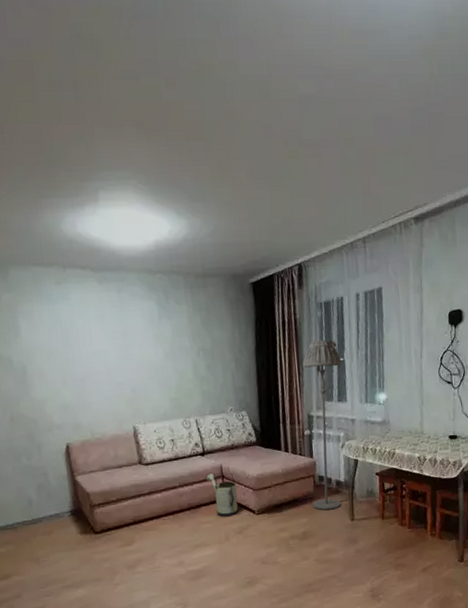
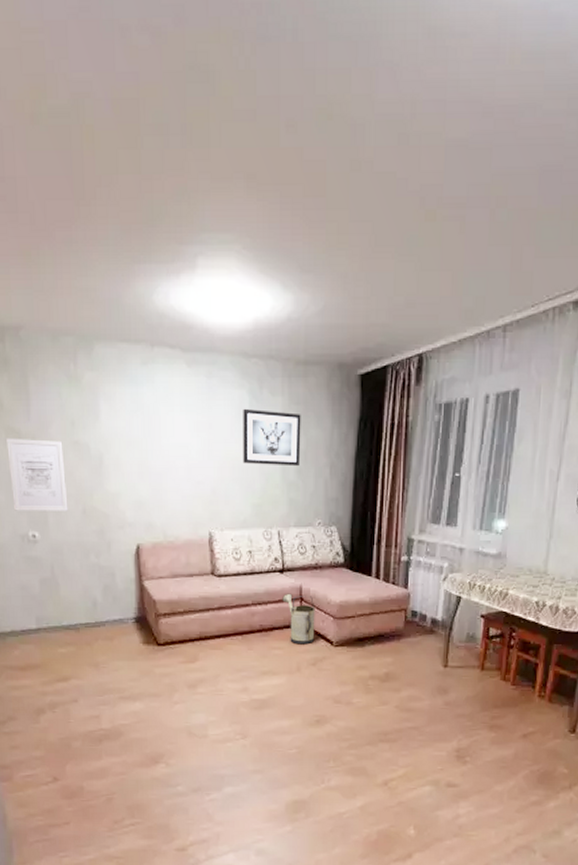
wall art: none [153,316,209,364] -> present [243,408,301,467]
floor lamp: present [303,340,342,510] -> none [400,450,456,652]

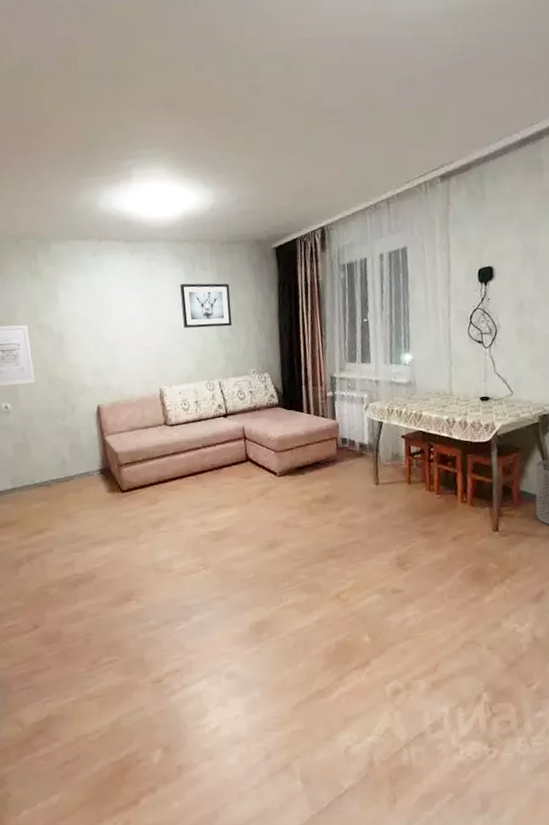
watering can: present [282,593,315,645] -> none [228,434,260,478]

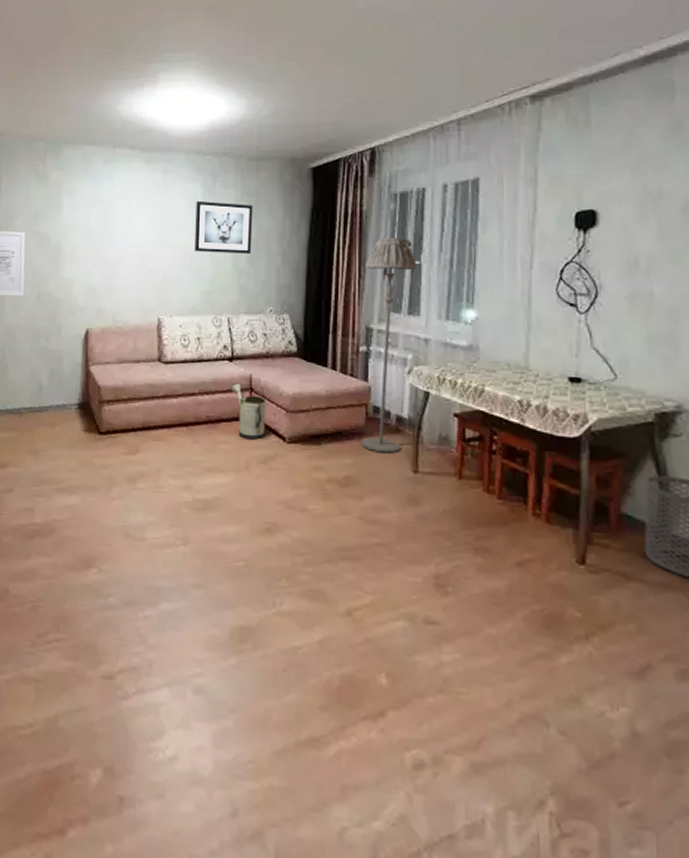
watering can: none [228,434,260,478] -> present [231,382,266,440]
floor lamp: none [325,301,365,474] -> present [361,238,417,454]

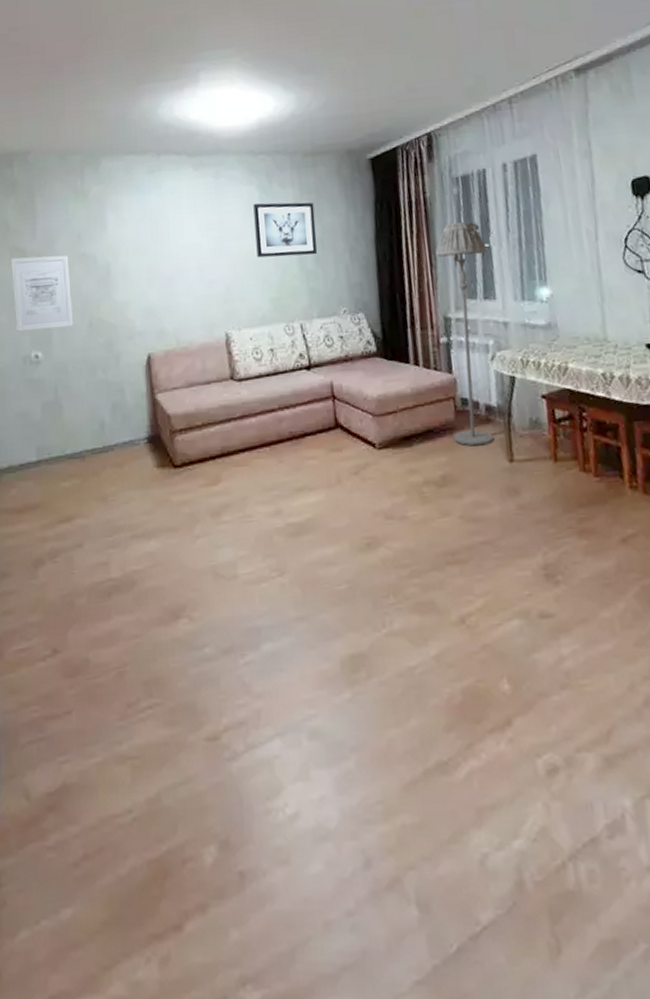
watering can: present [231,382,266,440] -> none [312,391,353,451]

